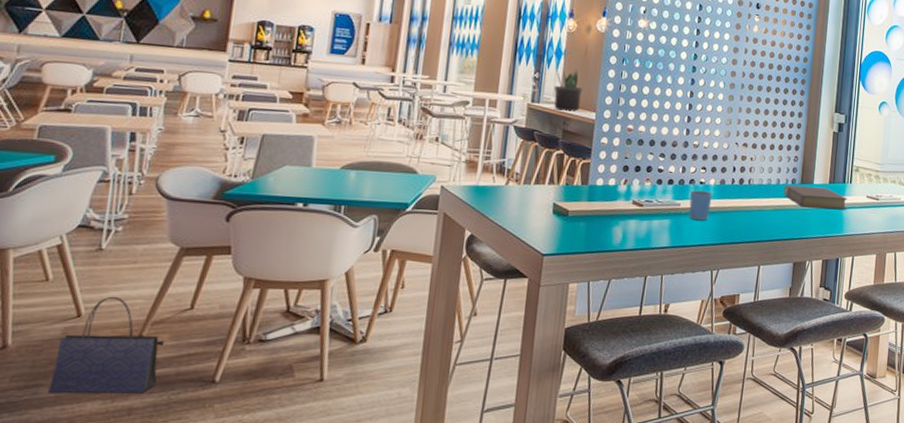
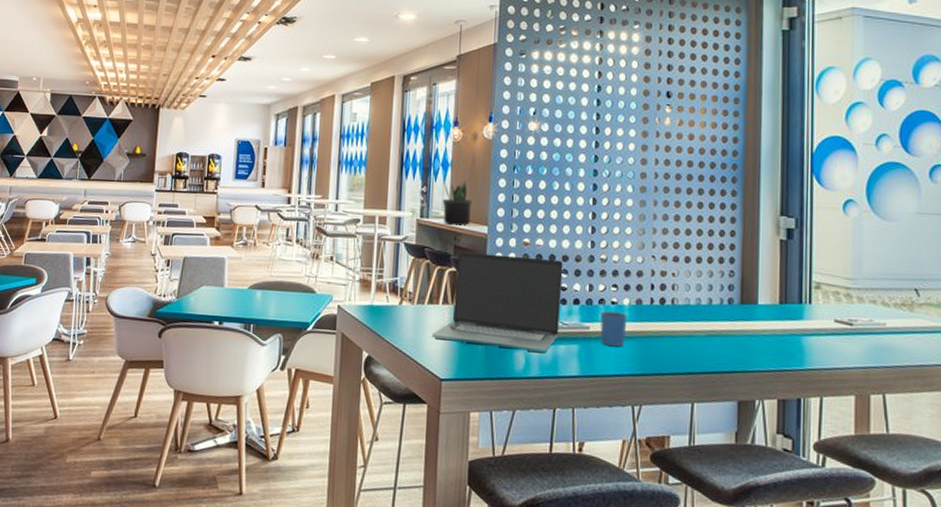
tote bag: present [48,296,165,394] -> none [37,401,117,491]
laptop: none [536,136,662,228] -> present [431,252,563,353]
book: present [784,185,847,209] -> none [719,306,807,337]

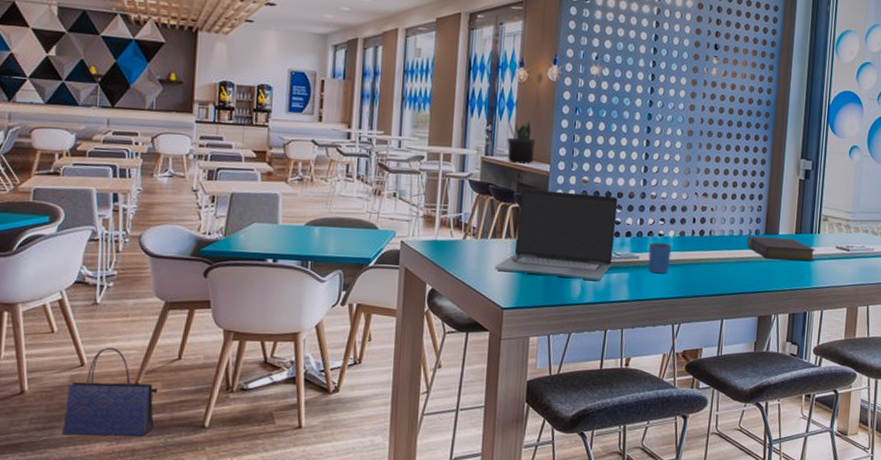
tote bag: none [37,401,117,491] -> present [62,347,158,436]
book: none [719,306,807,337] -> present [747,236,815,261]

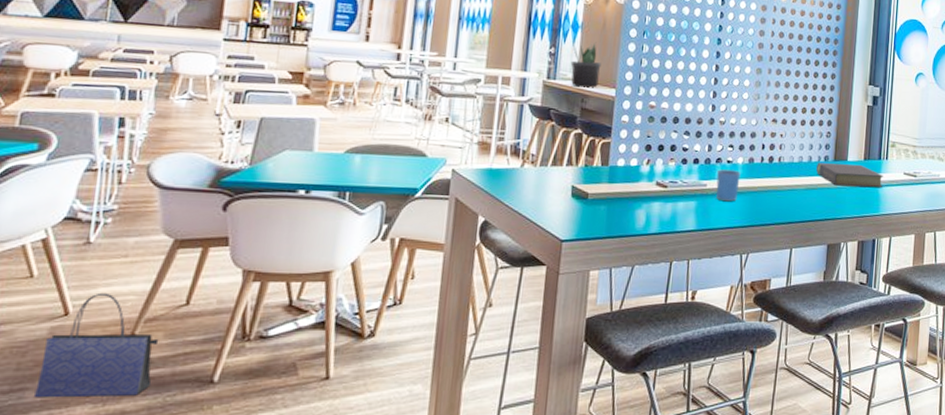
laptop: present [494,189,618,281] -> none [554,114,686,211]

